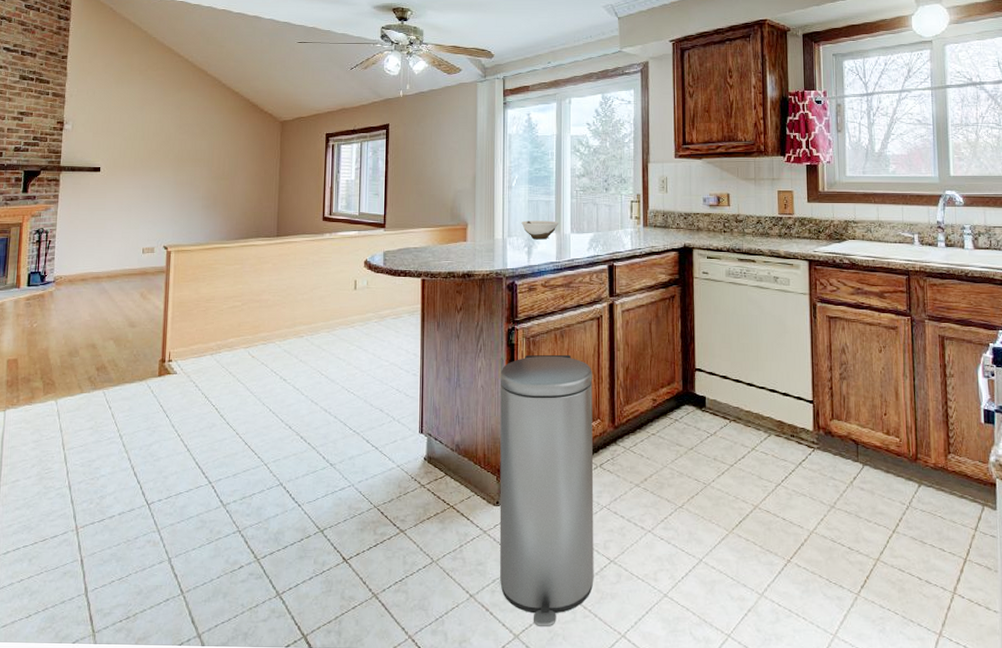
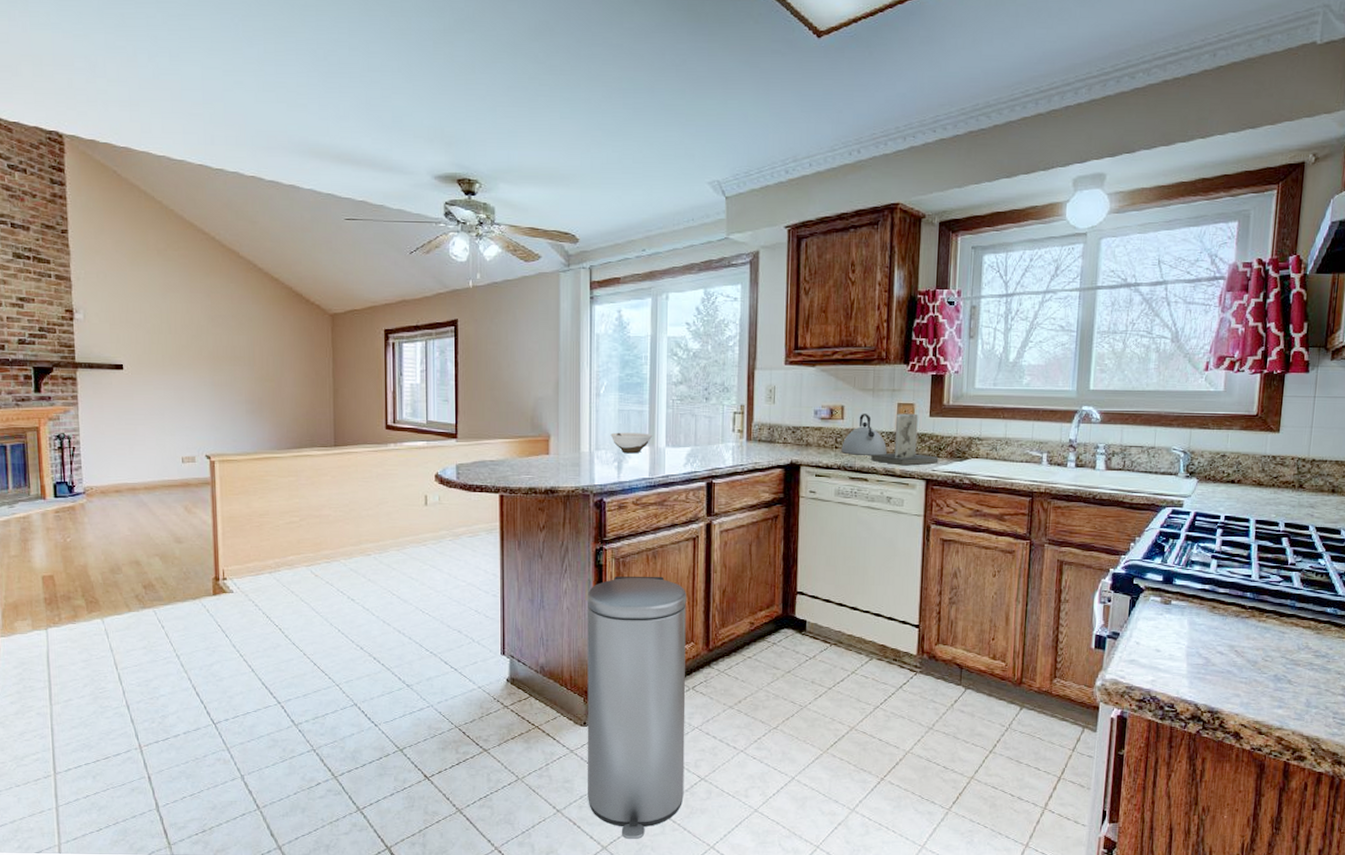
kettle: none [729,201,772,238] -> present [841,414,888,455]
paper towel roll: none [757,200,819,248] -> present [871,413,939,466]

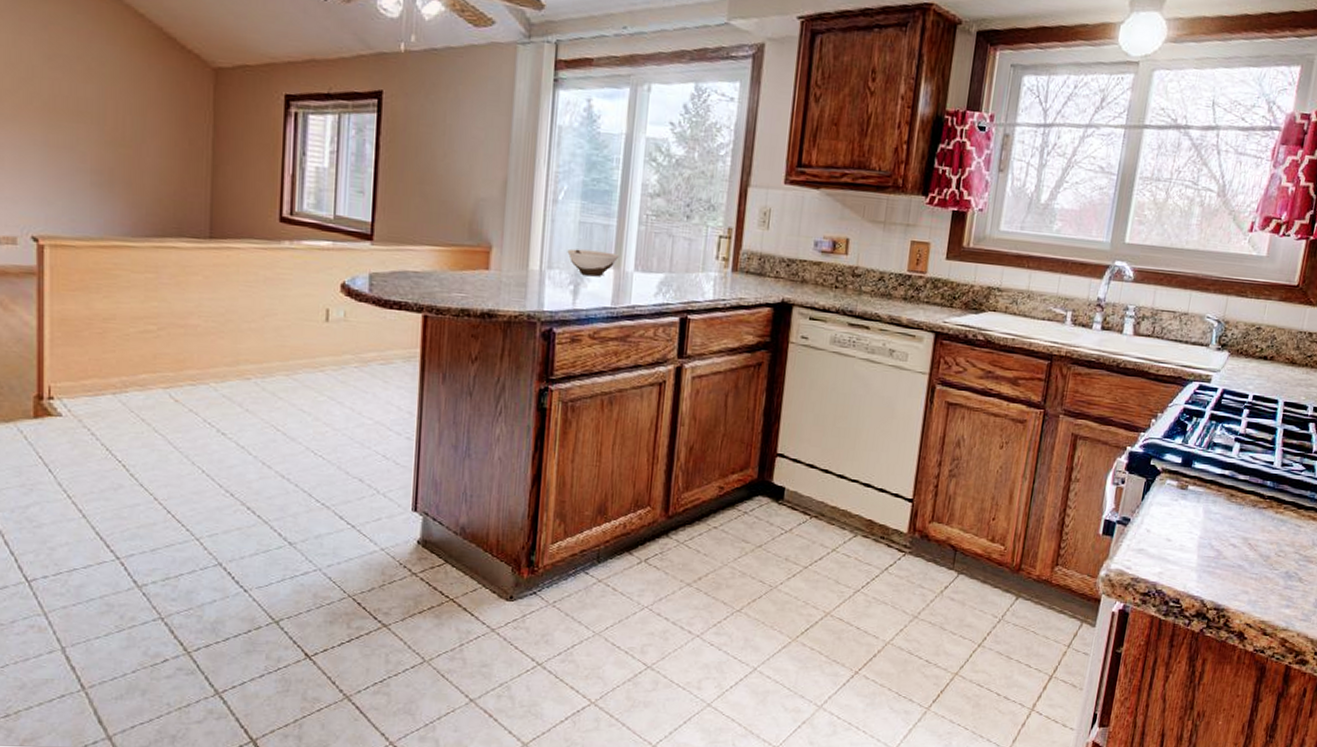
pedal bin: present [587,576,687,840] -> none [509,423,646,736]
kettle: present [841,414,888,455] -> none [842,250,895,300]
paper towel roll: present [871,413,939,466] -> none [875,252,952,315]

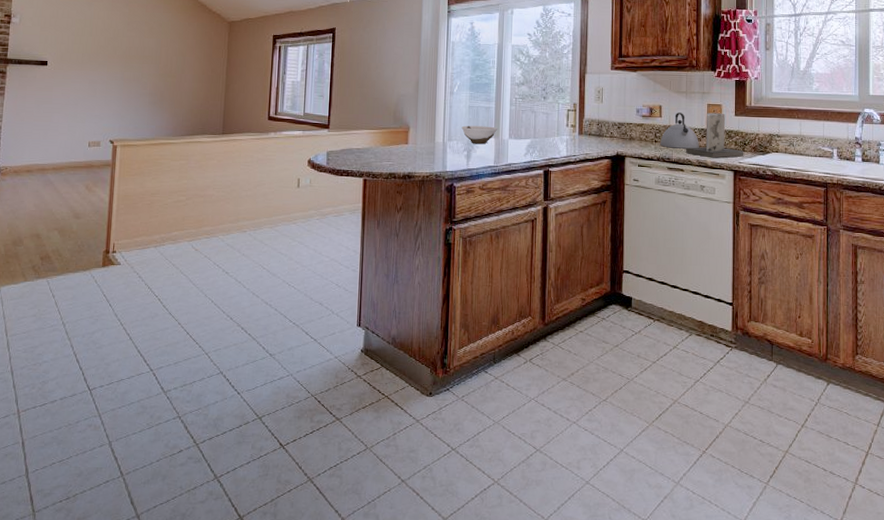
kettle: none [842,250,895,300] -> present [660,113,700,149]
paper towel roll: none [875,252,952,315] -> present [686,112,744,158]

